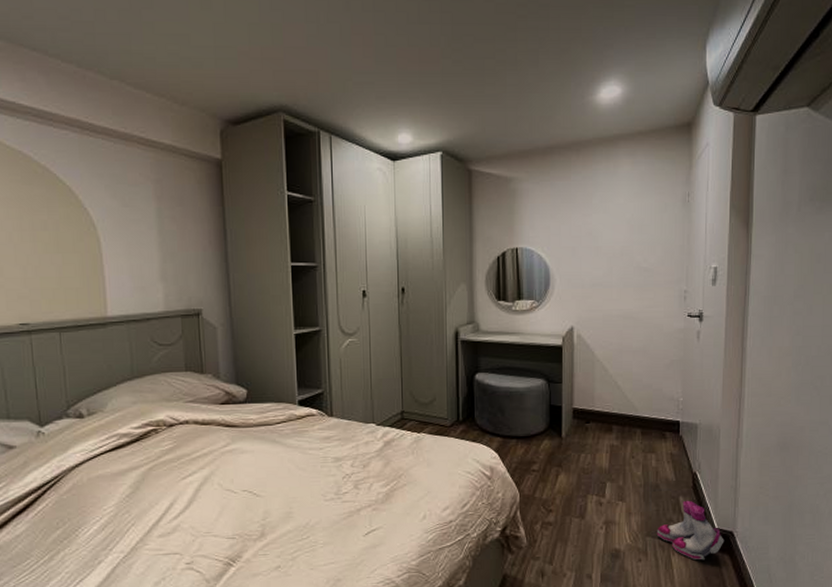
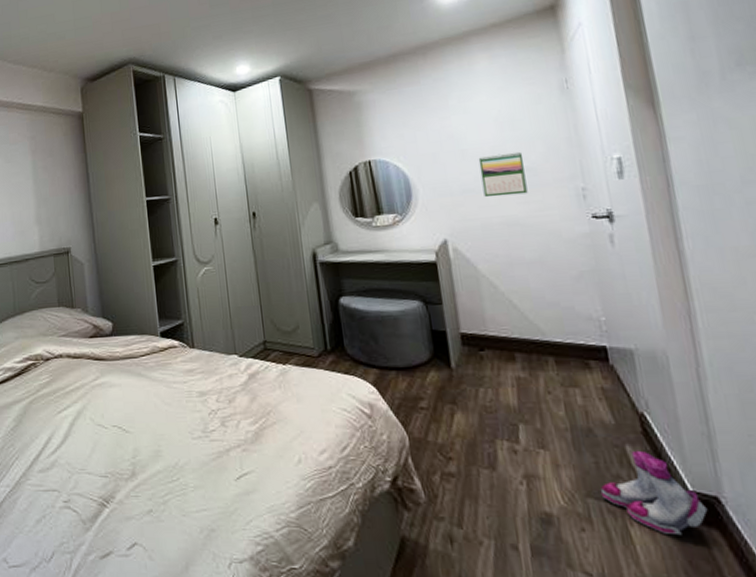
calendar: none [609,253,645,292] -> present [478,151,528,198]

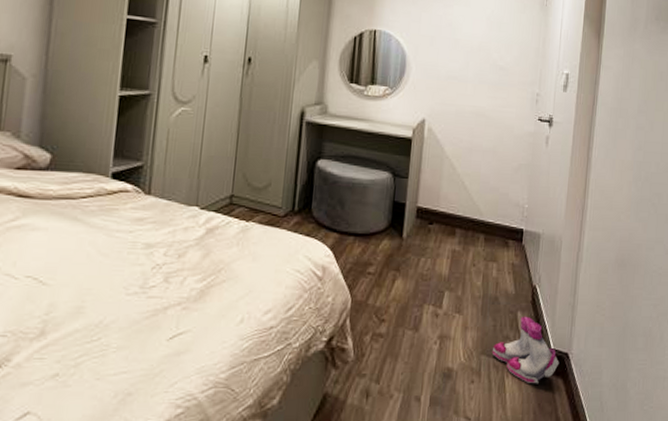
calendar: present [478,151,528,198] -> none [464,49,502,90]

